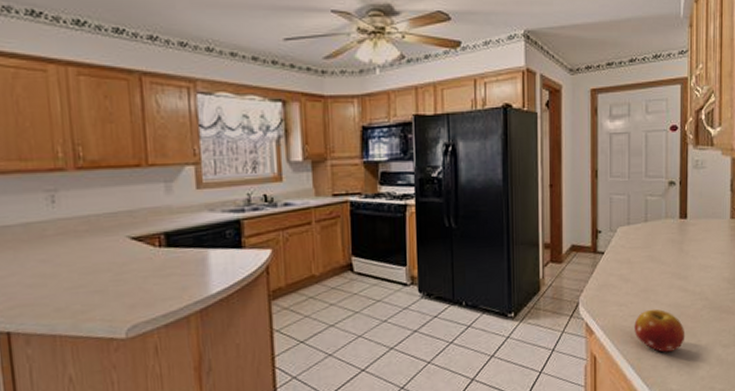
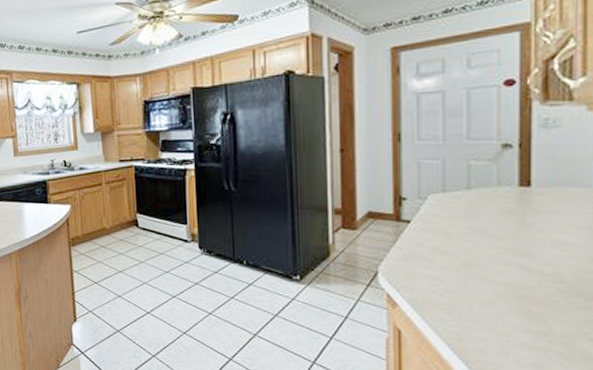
fruit: present [634,309,685,352] -> none [453,287,529,337]

